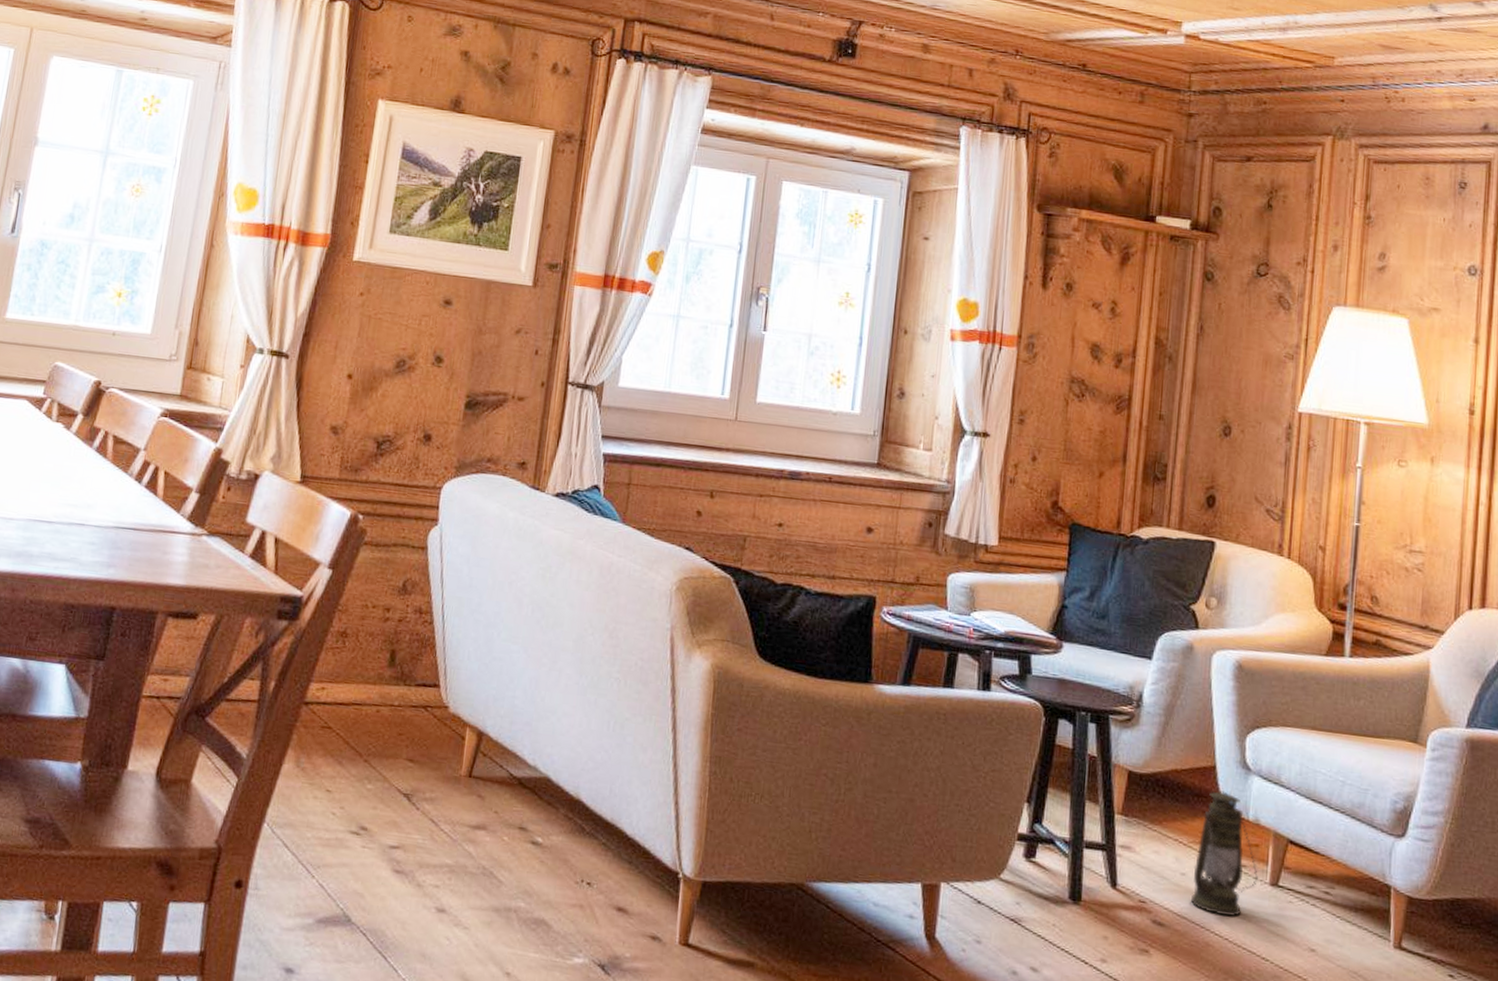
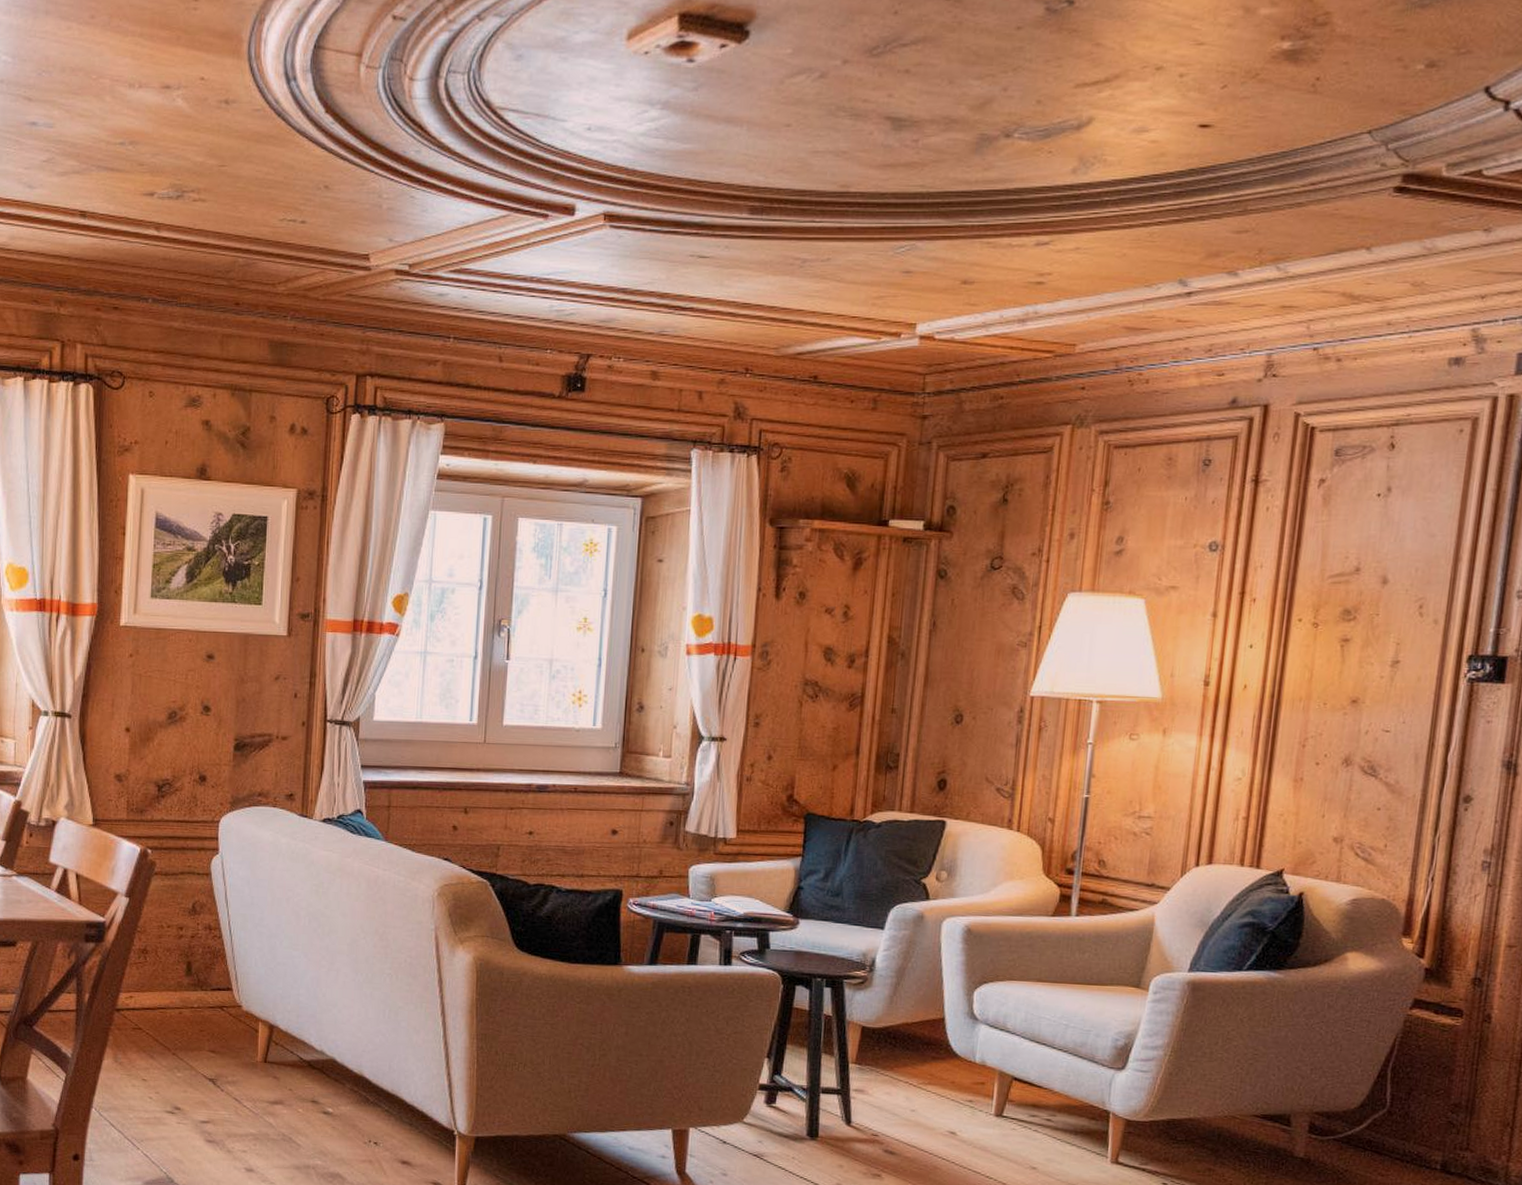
lantern: present [1191,790,1258,917] -> none [920,1038,983,1144]

